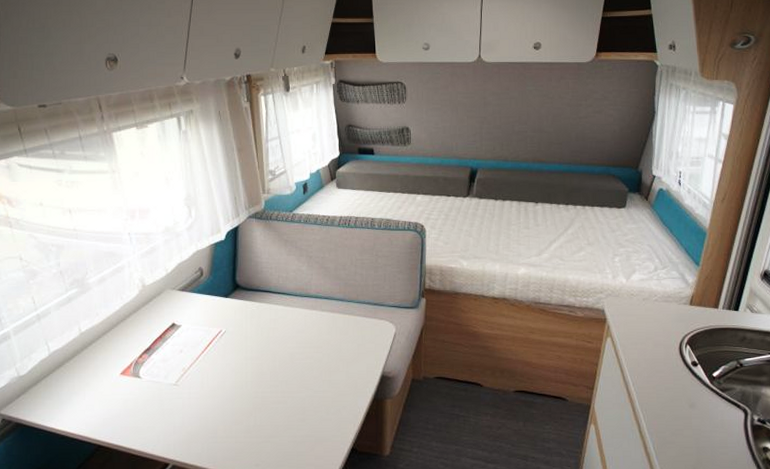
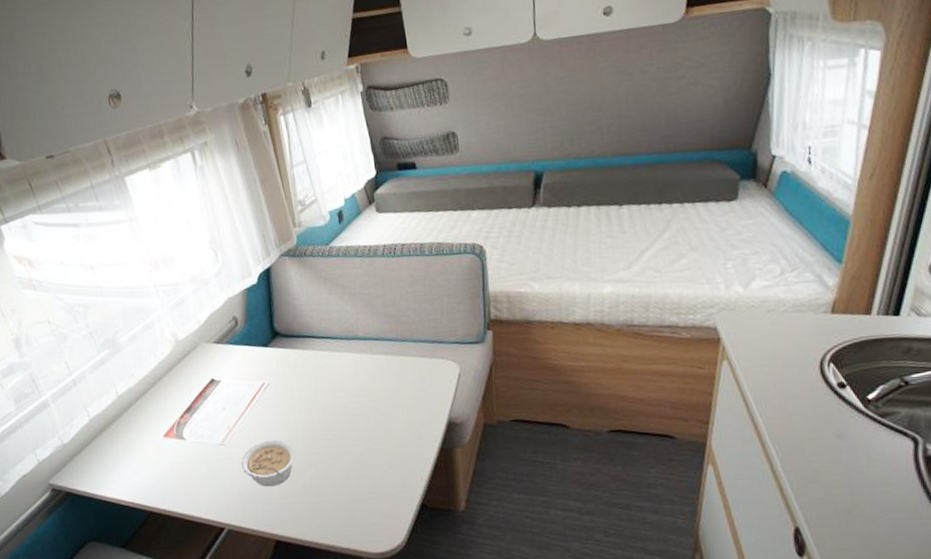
legume: none [191,383,244,427] -> present [240,440,296,487]

